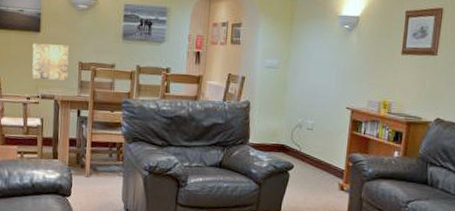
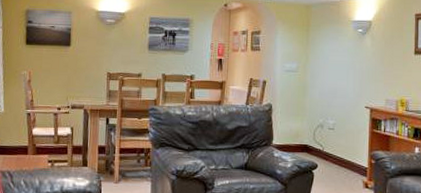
wall art: present [32,43,69,81] -> none [62,56,98,91]

